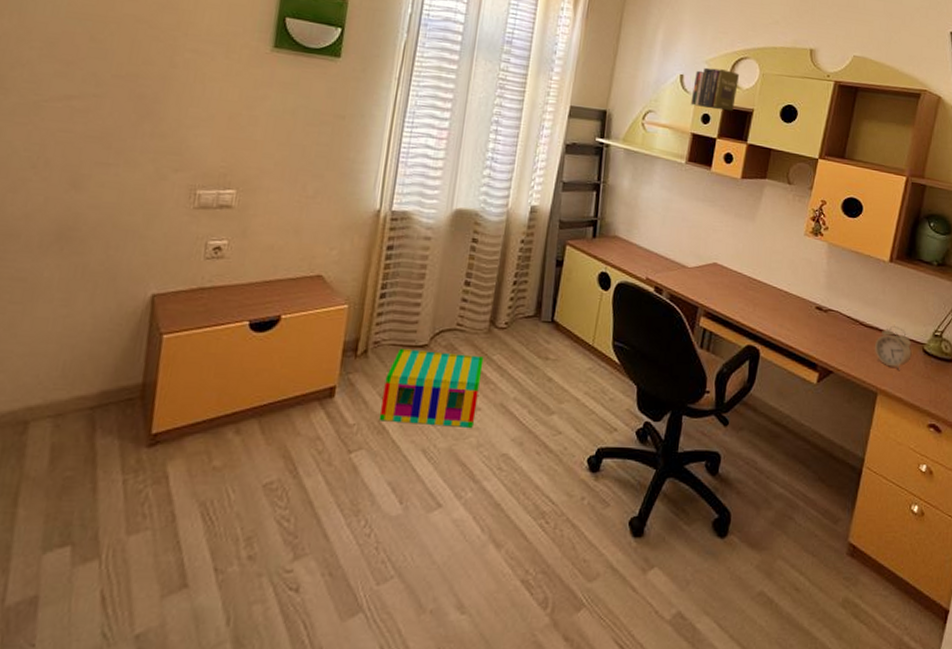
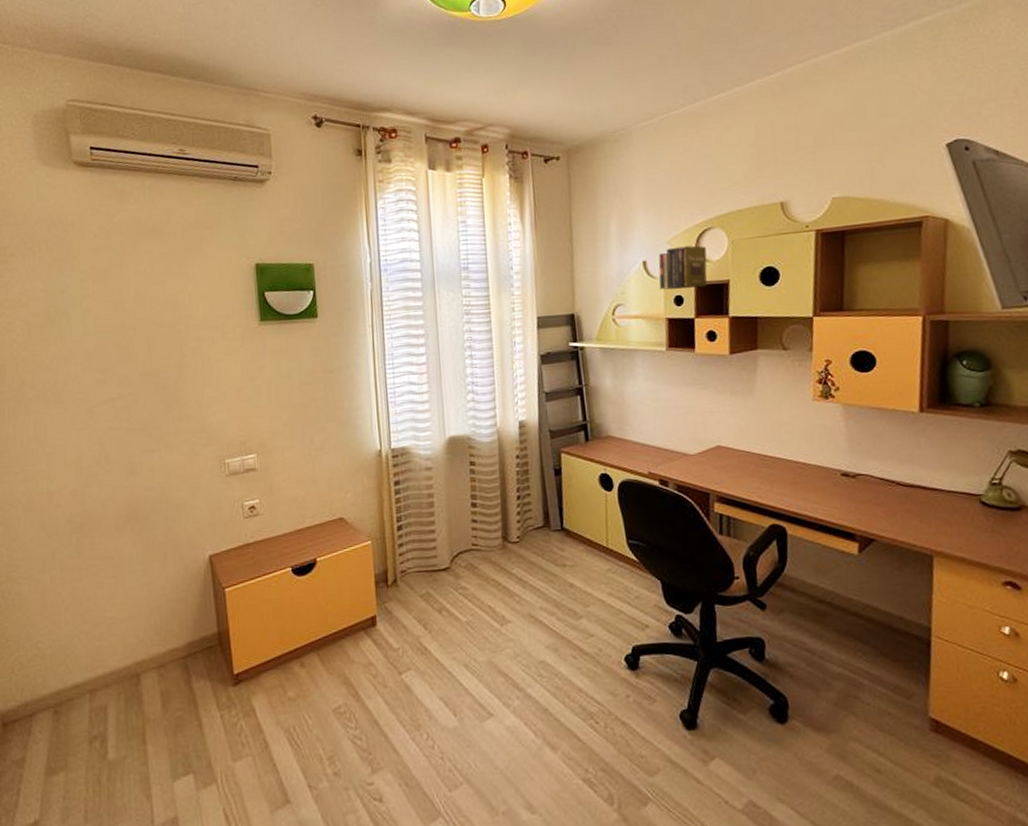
toy box: present [378,348,484,427] -> none [418,571,507,643]
alarm clock: present [875,326,912,370] -> none [920,481,967,528]

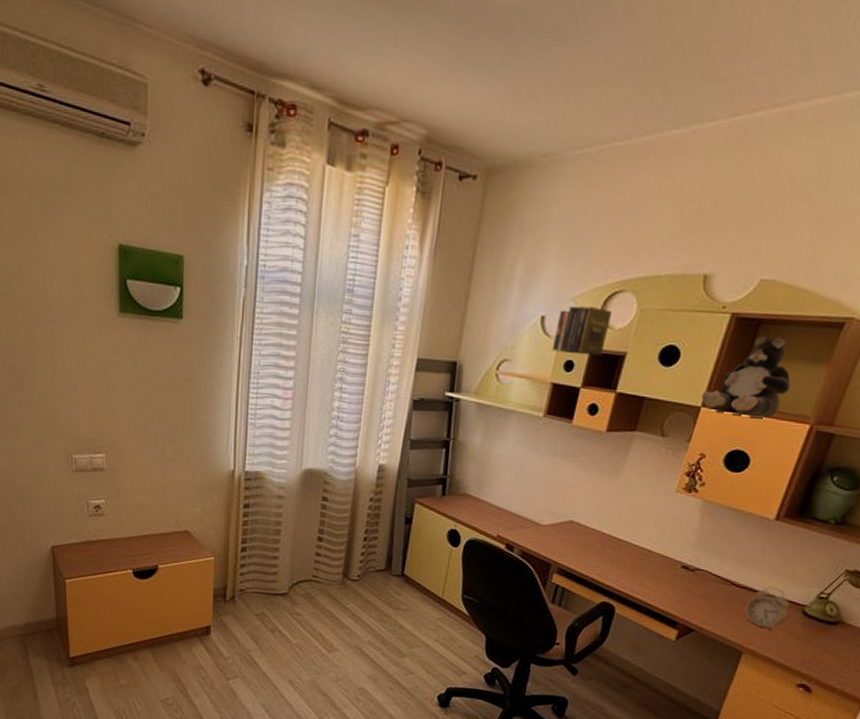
plush toy: none [810,243,892,320] -> present [701,336,791,418]
alarm clock: none [920,481,967,528] -> present [745,587,790,631]

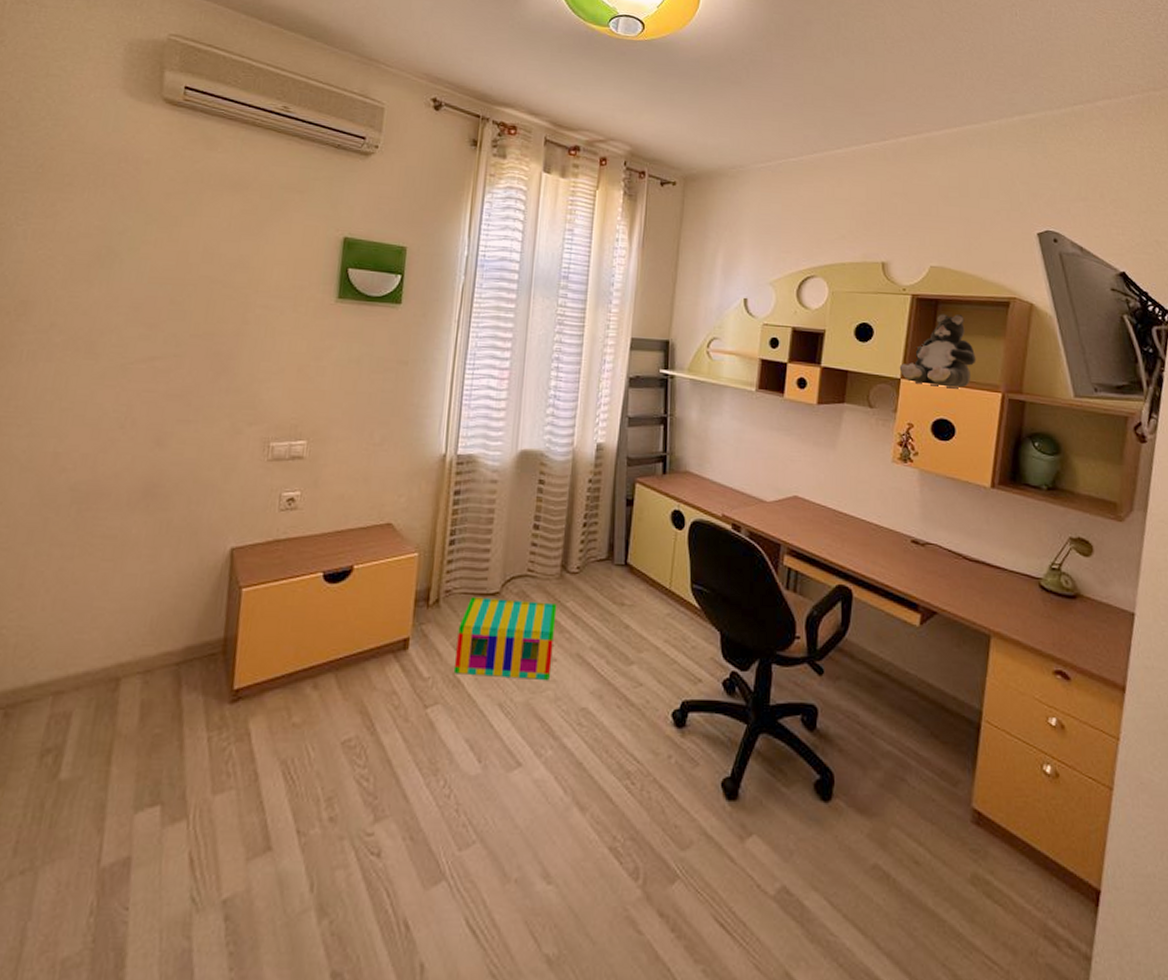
toy box: none [249,595,339,665] -> present [453,596,557,680]
books: present [552,305,612,356] -> none [757,289,806,334]
alarm clock: present [745,587,790,631] -> none [983,560,1027,609]

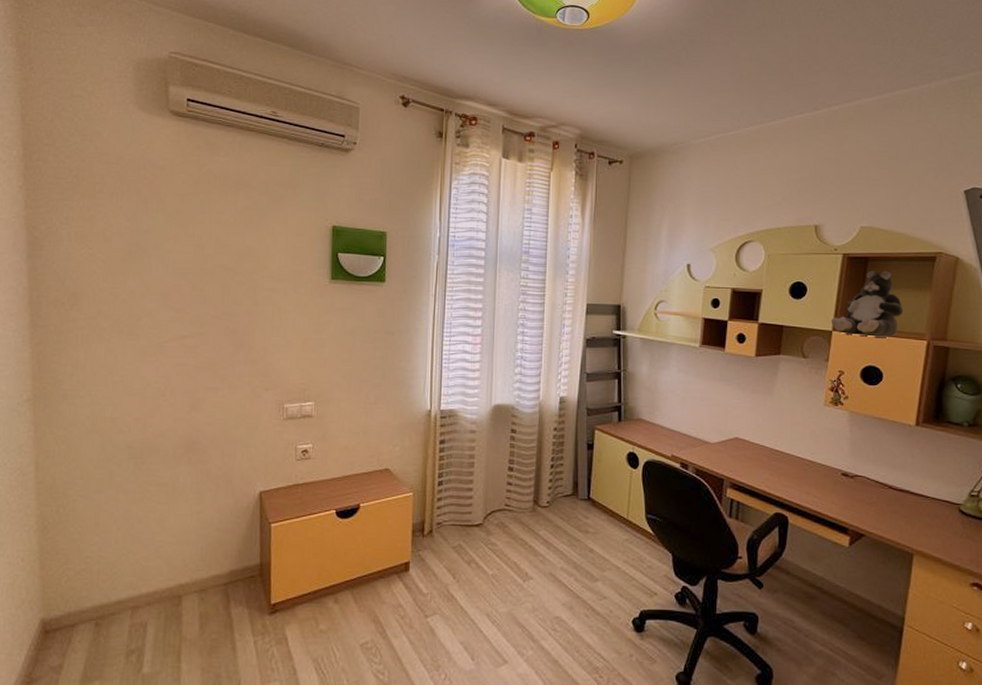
toy box: present [453,596,557,680] -> none [447,527,531,594]

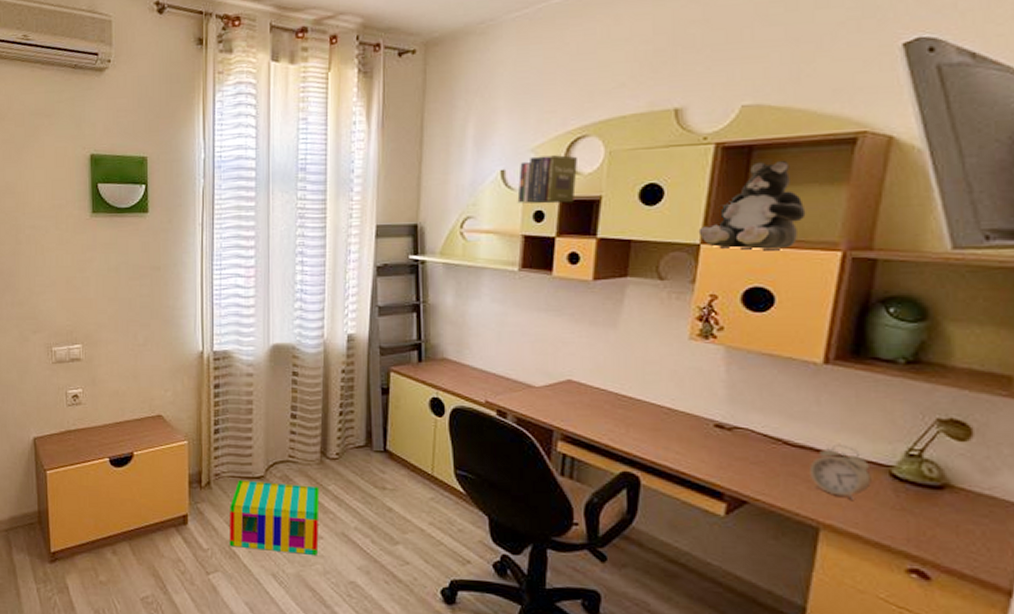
toy box: none [447,527,531,594] -> present [229,479,320,555]
books: none [699,255,745,294] -> present [517,155,577,204]
alarm clock: none [907,489,947,531] -> present [810,445,871,500]

